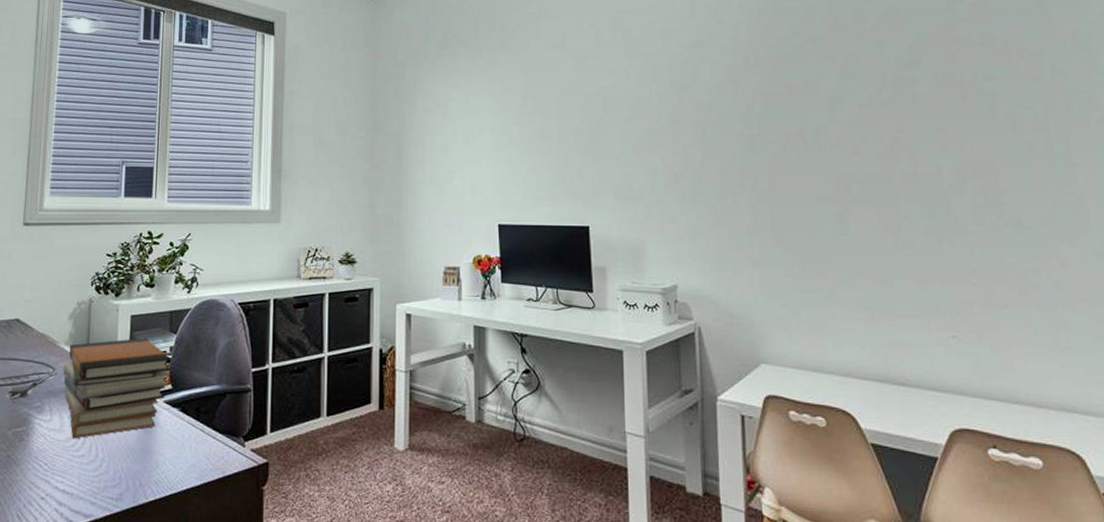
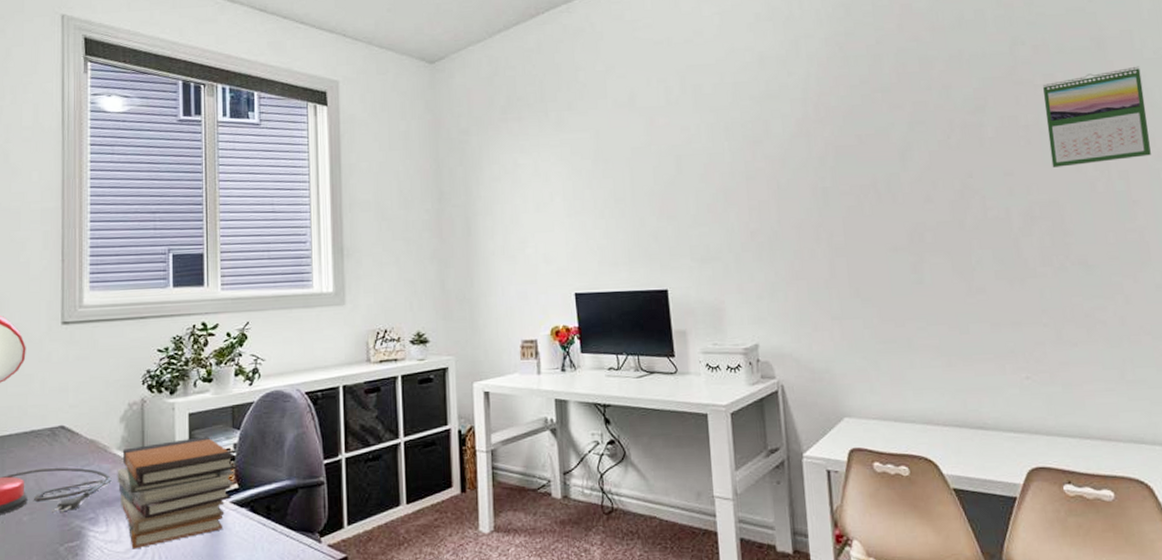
calendar: none [981,28,1094,126] -> present [1043,66,1151,168]

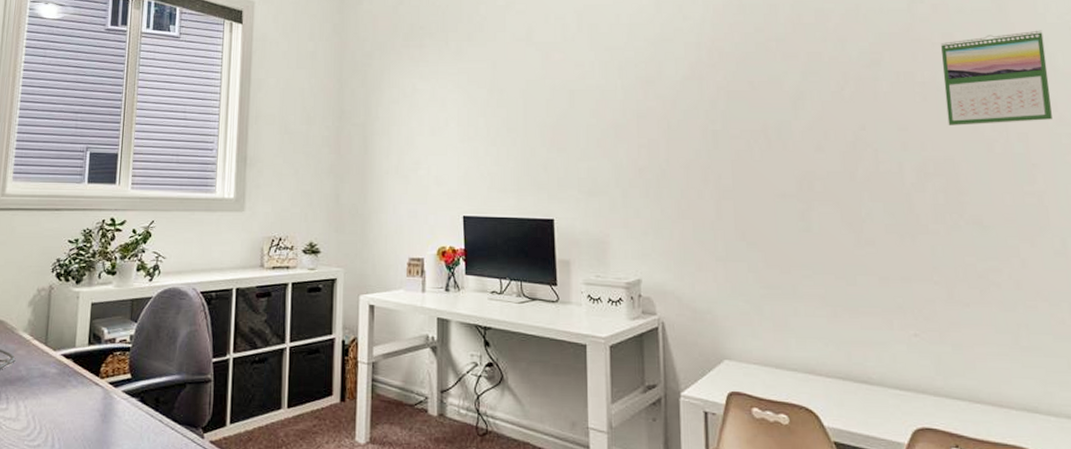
book stack: present [117,435,236,550] -> none [20,325,131,429]

